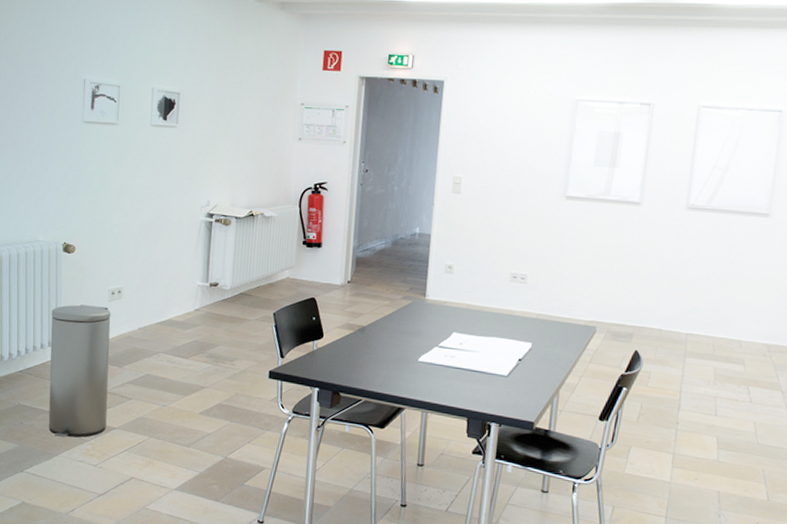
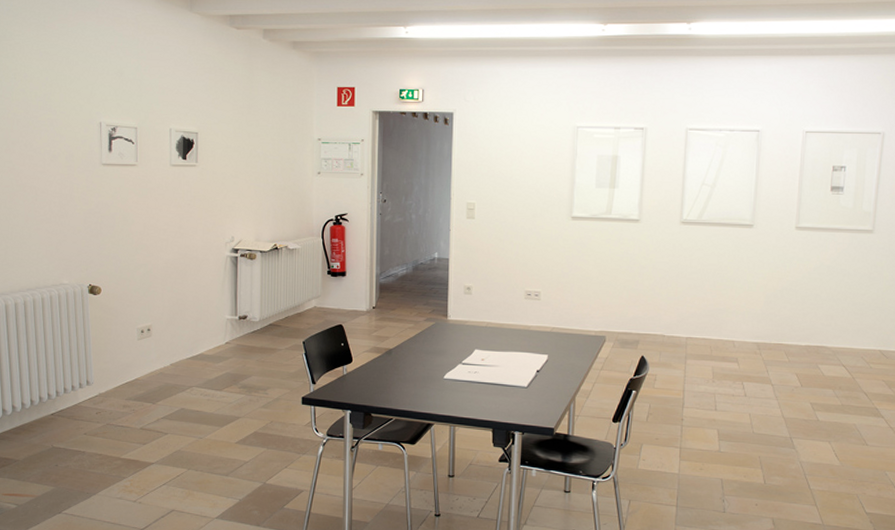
pedal bin: present [48,305,111,438] -> none [80,345,144,476]

